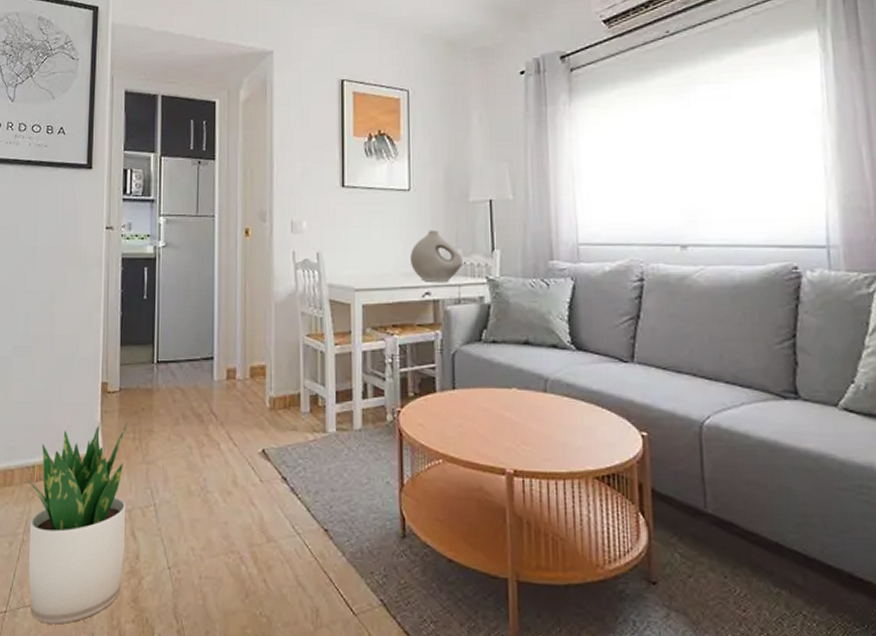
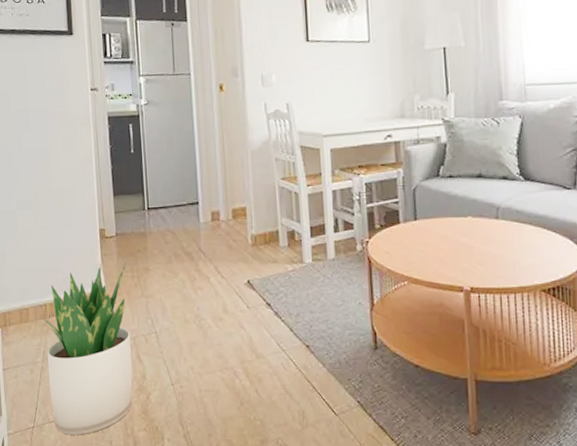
vase: present [411,230,462,284] -> none [372,77,420,127]

